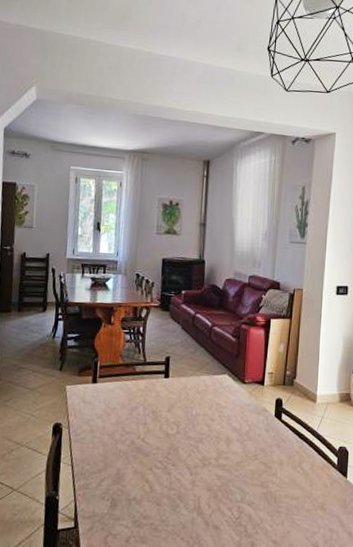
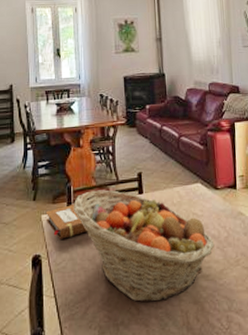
notebook: none [69,379,109,412] -> present [45,204,87,239]
fruit basket: none [97,368,235,483] -> present [73,190,215,302]

